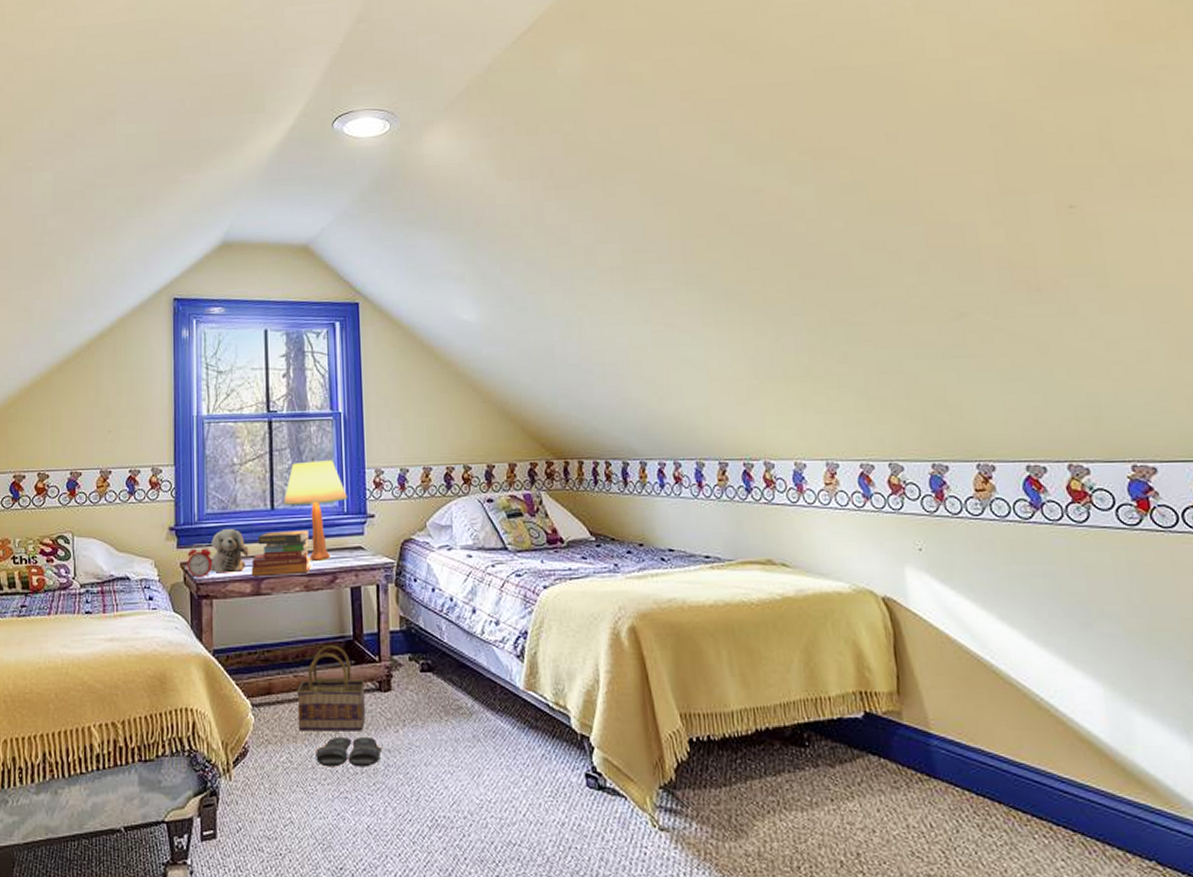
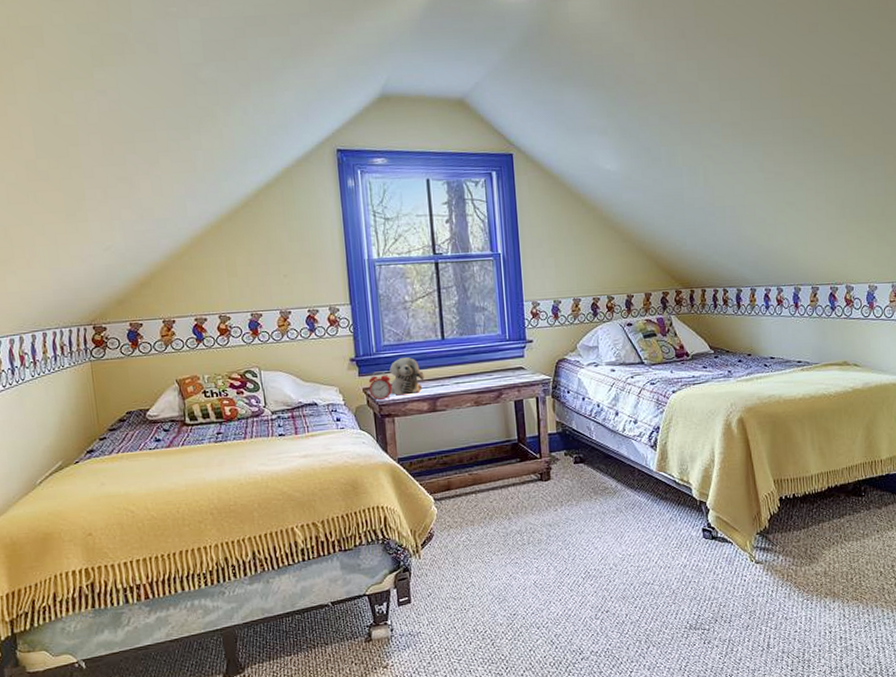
books: present [251,530,311,576] -> none [427,356,480,396]
table lamp: present [283,458,349,561] -> none [452,294,510,381]
basket: present [297,645,365,731] -> none [472,447,530,517]
slippers: present [315,736,383,767] -> none [490,516,545,542]

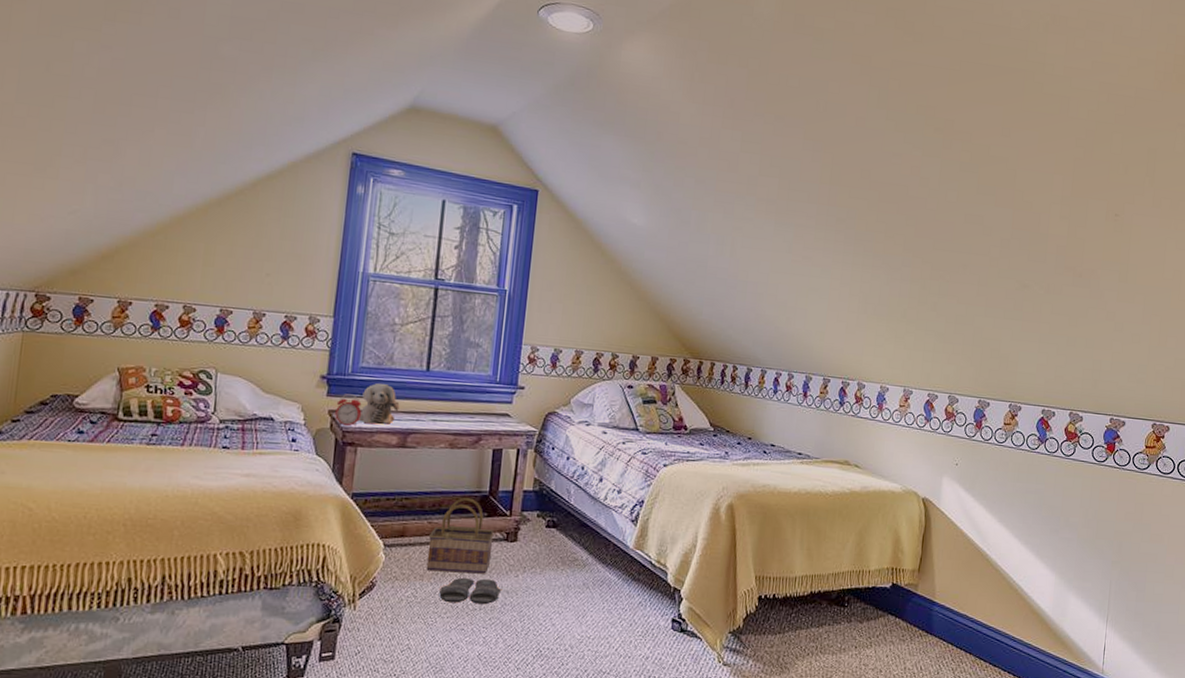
basket: none [472,447,530,517] -> present [426,497,494,574]
slippers: none [490,516,545,542] -> present [439,577,502,605]

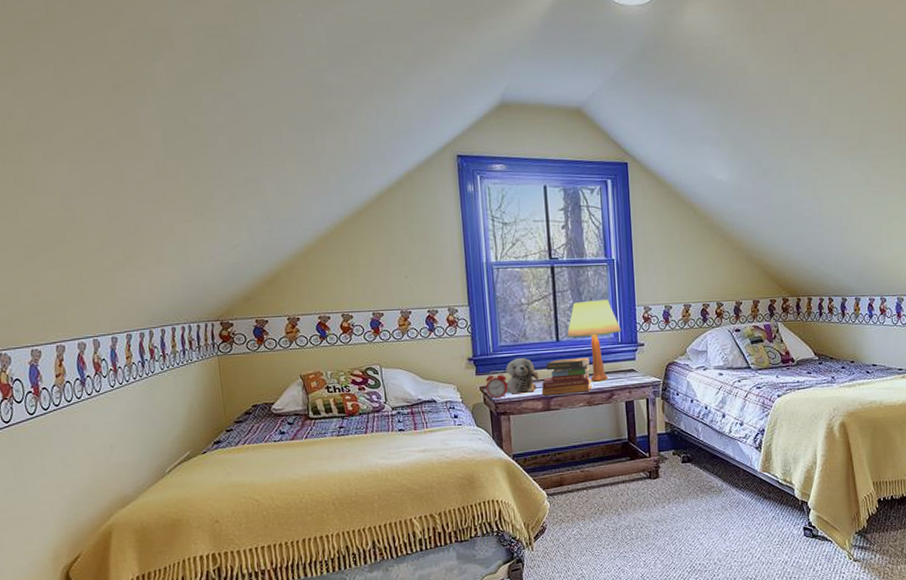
books: none [399,391,460,432] -> present [541,357,592,395]
basket: present [426,497,494,574] -> none [584,446,639,512]
table lamp: none [439,328,503,423] -> present [566,298,622,382]
slippers: present [439,577,502,605] -> none [600,512,653,536]

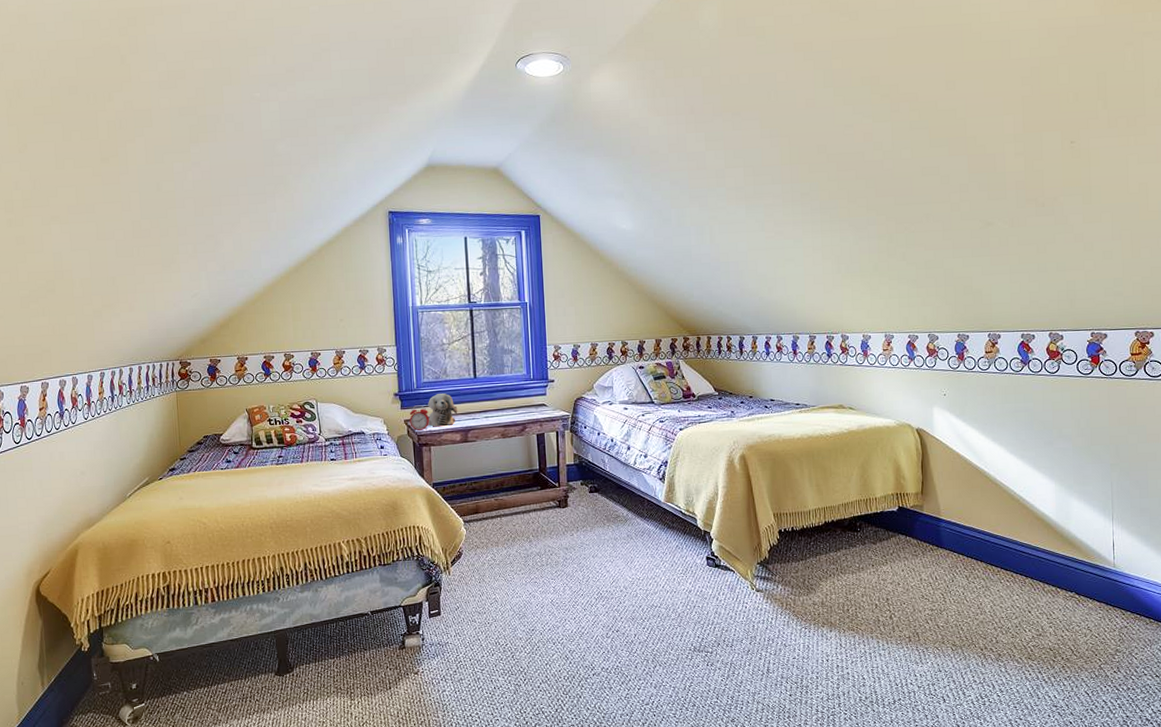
books: present [541,357,592,395] -> none [460,393,506,428]
table lamp: present [566,298,622,382] -> none [483,338,534,416]

